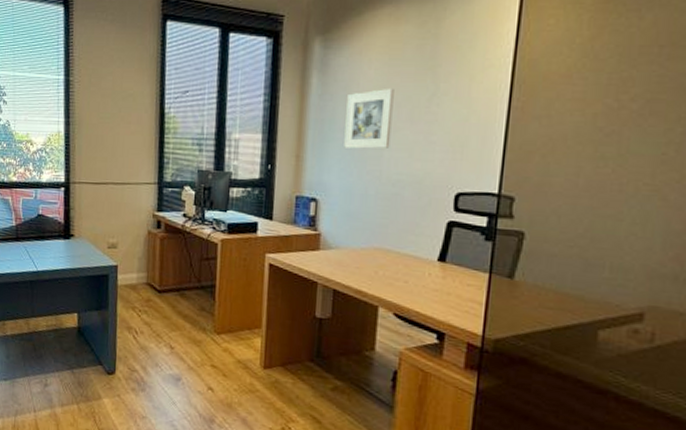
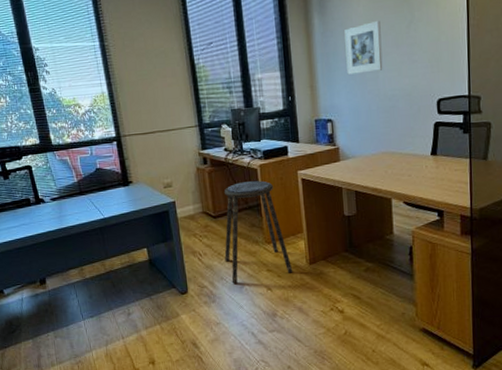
stool: none [164,256,243,375] -> present [224,180,293,284]

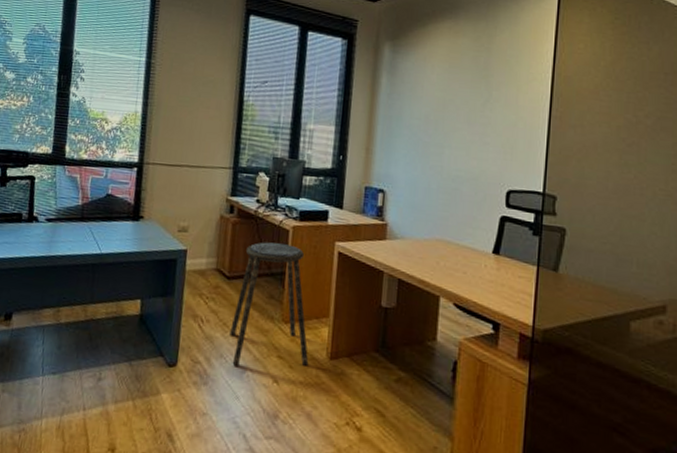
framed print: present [344,20,383,75] -> none [409,92,454,146]

